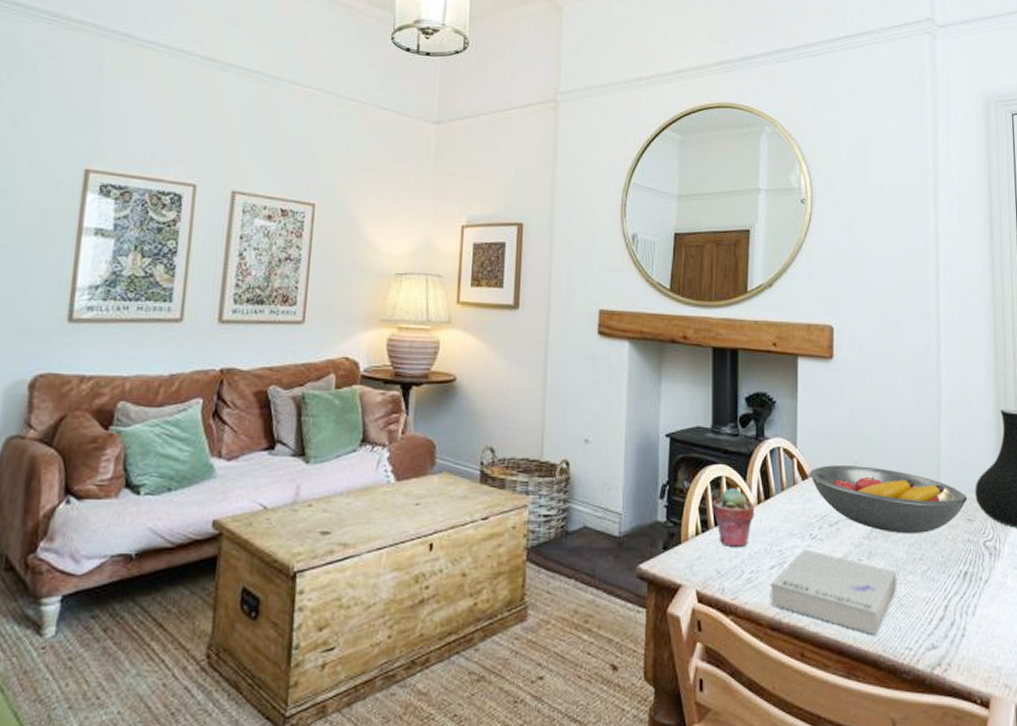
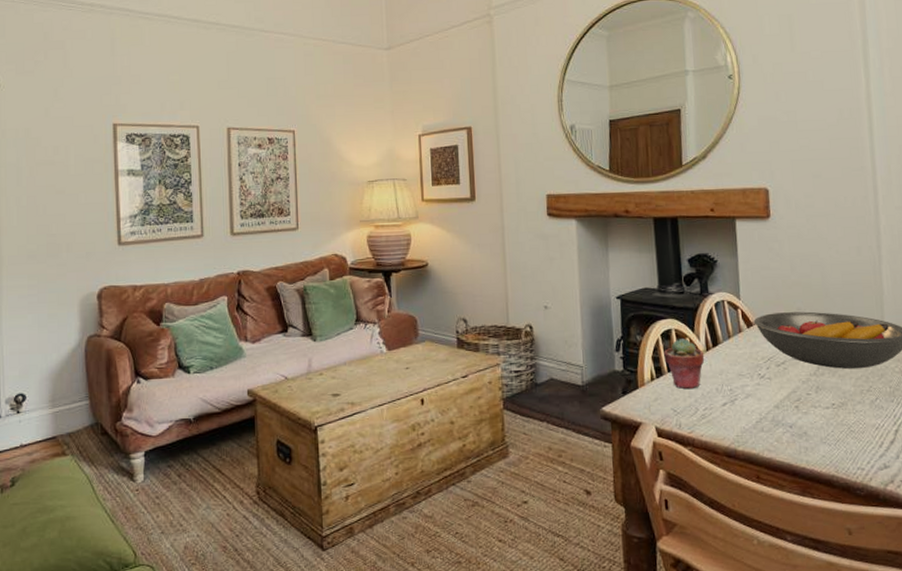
book: present [770,548,897,636] -> none [723,387,846,459]

